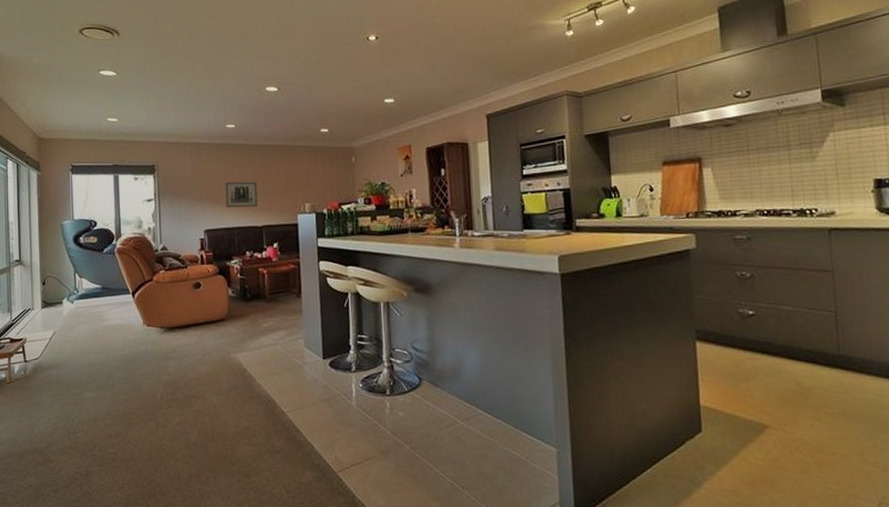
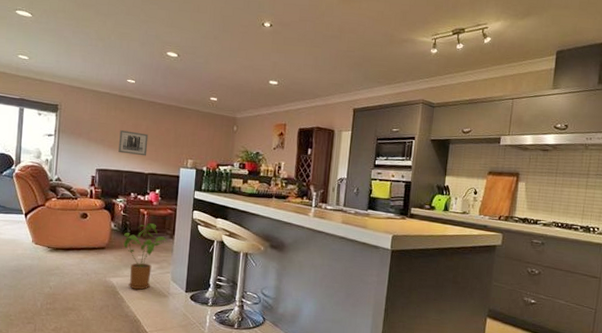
house plant: none [244,283,295,364] -> present [123,223,168,290]

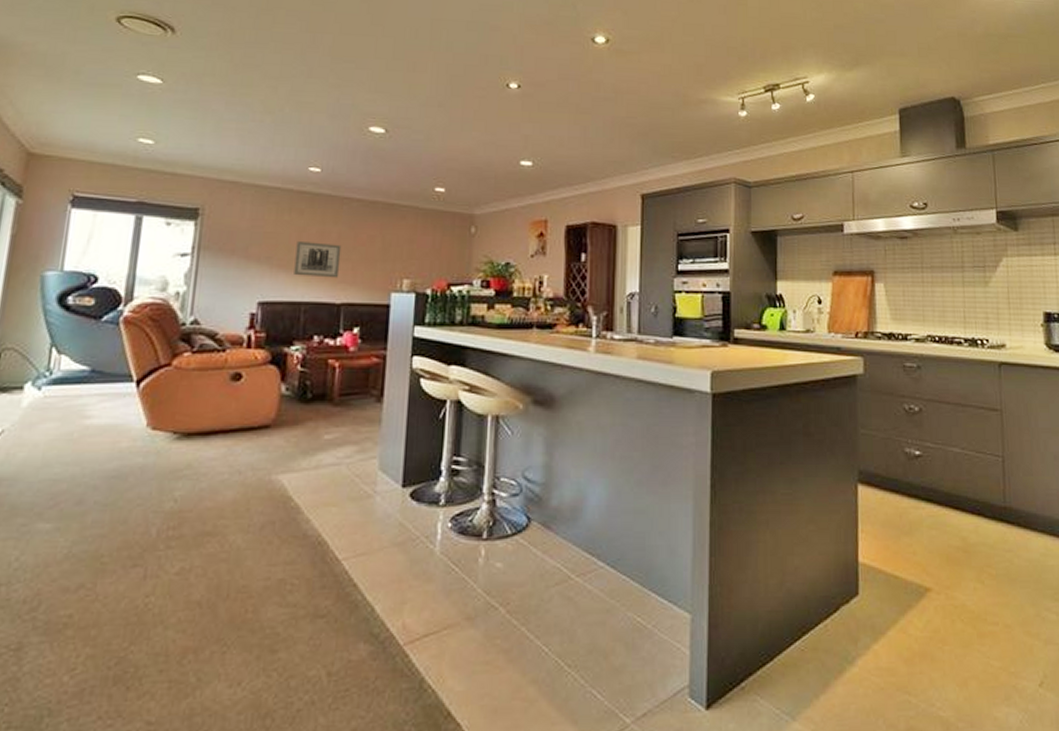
house plant: present [123,223,168,290] -> none [301,381,373,490]

